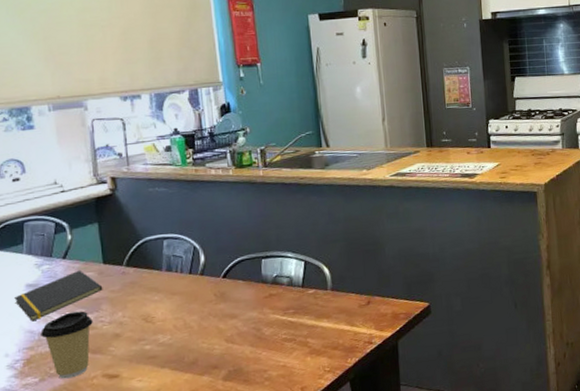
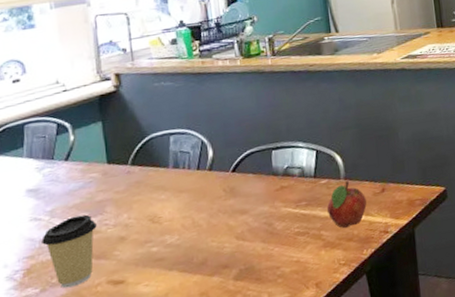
notepad: present [14,270,103,322] -> none [14,171,107,229]
fruit: none [314,292,352,338] -> present [327,181,367,229]

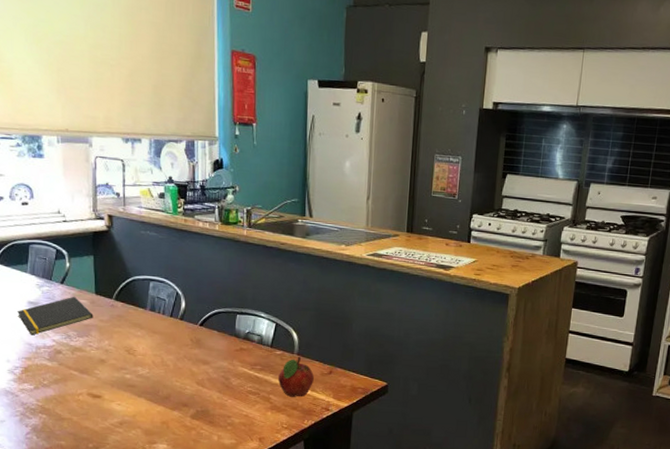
notepad: none [14,171,107,229] -> present [17,296,93,336]
coffee cup: present [41,214,97,288] -> none [38,333,83,391]

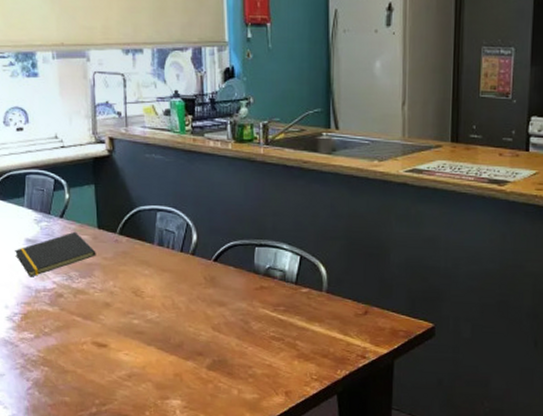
fruit: present [278,357,314,398] -> none [305,295,346,344]

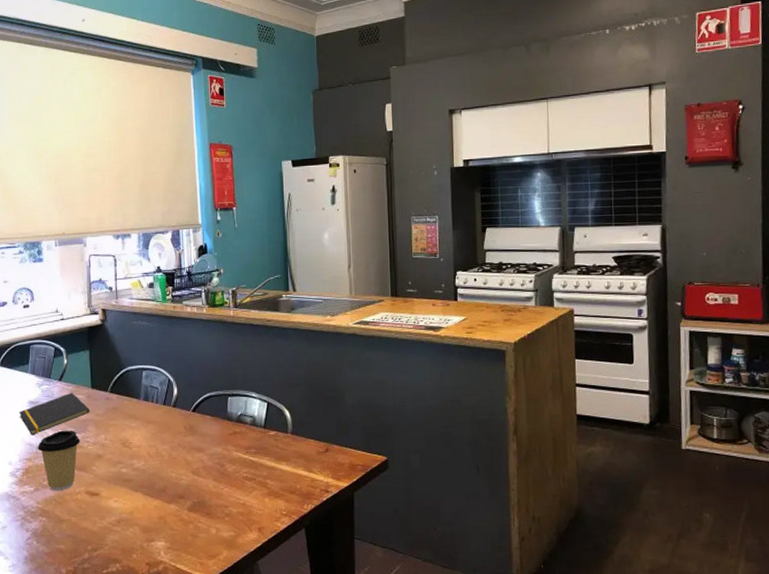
coffee cup: none [37,273,85,340] -> present [38,430,80,491]

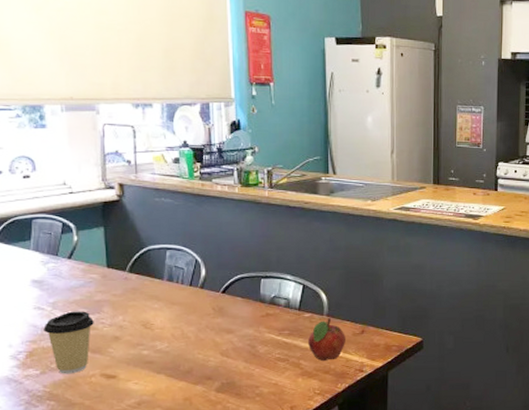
notepad: present [19,392,90,435] -> none [20,271,105,316]
fruit: none [274,436,310,481] -> present [308,318,345,362]

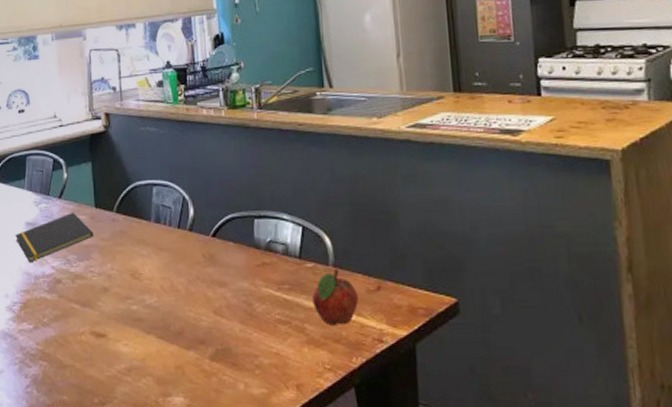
notepad: none [20,271,105,316] -> present [15,212,94,263]
coffee cup: present [43,311,94,374] -> none [36,257,83,330]

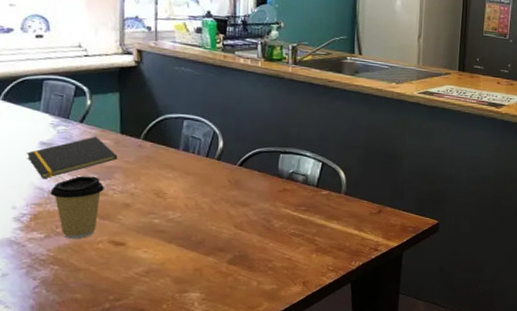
coffee cup: none [36,257,83,330] -> present [50,176,104,239]
fruit: present [313,269,358,327] -> none [324,196,362,239]

